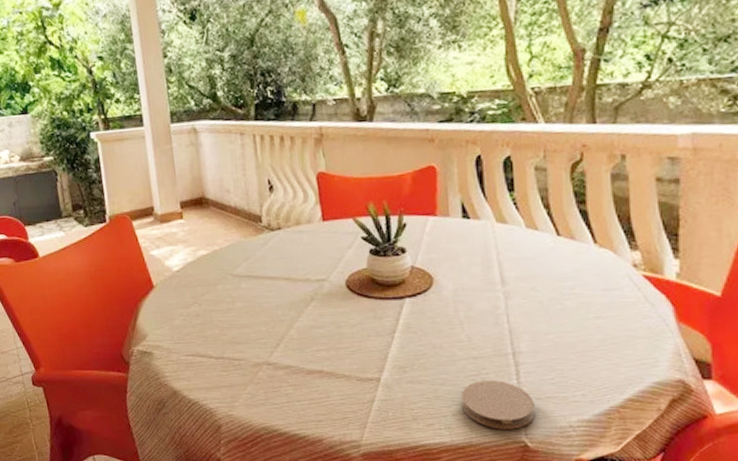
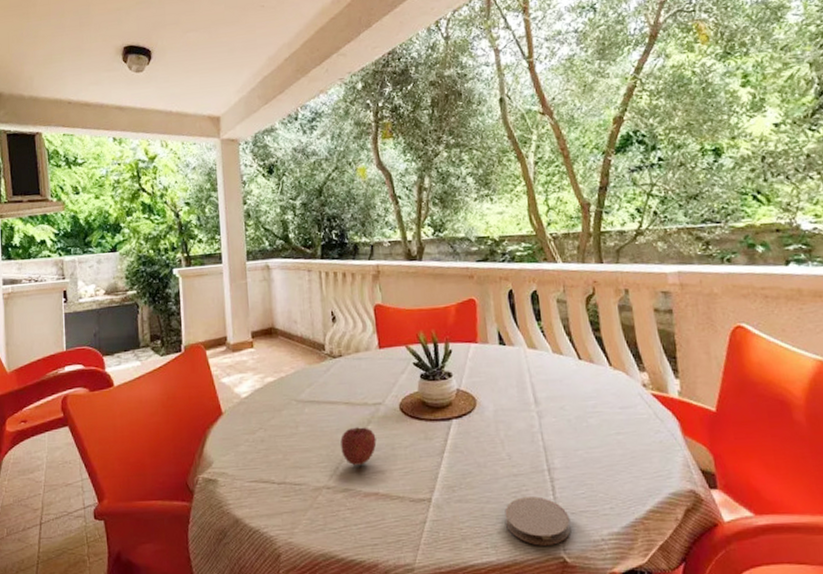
fruit: none [281,304,320,343] -> present [340,427,377,466]

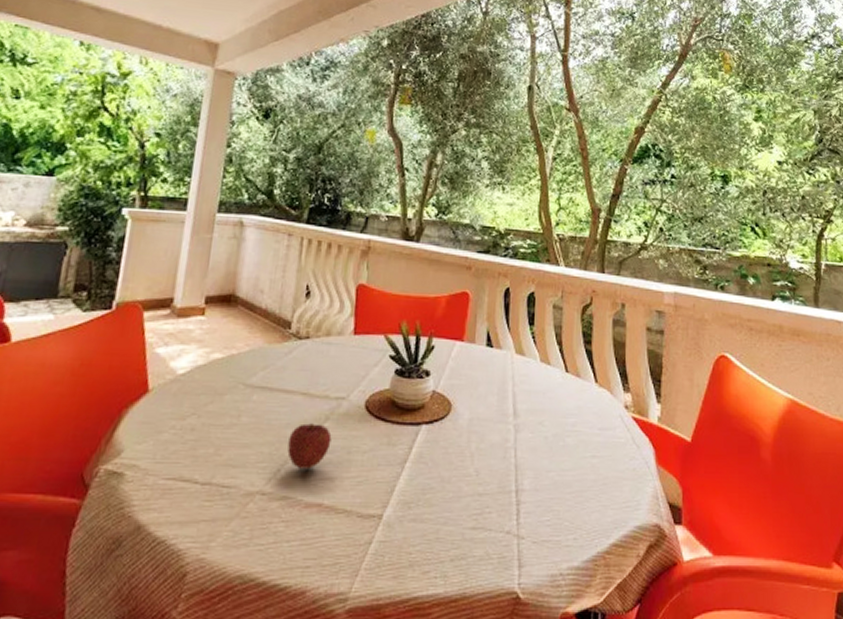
coaster: present [505,496,571,546] -> none [461,520,530,578]

